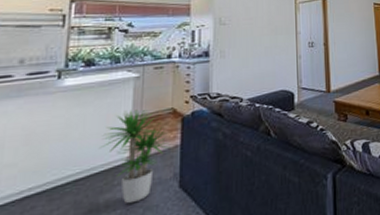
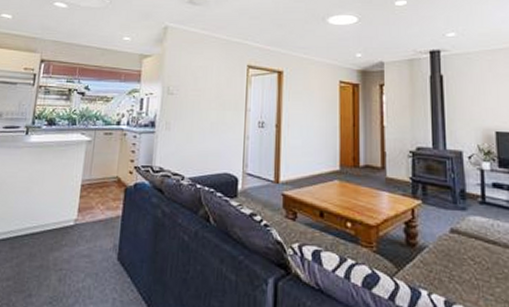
potted plant: present [100,109,170,204] -> none [53,173,113,267]

